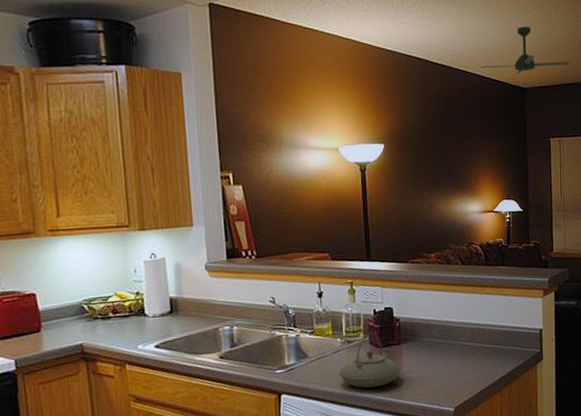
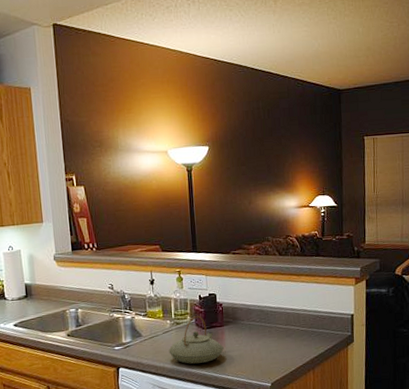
ceiling fan: present [480,27,569,74] -> none [298,30,385,77]

